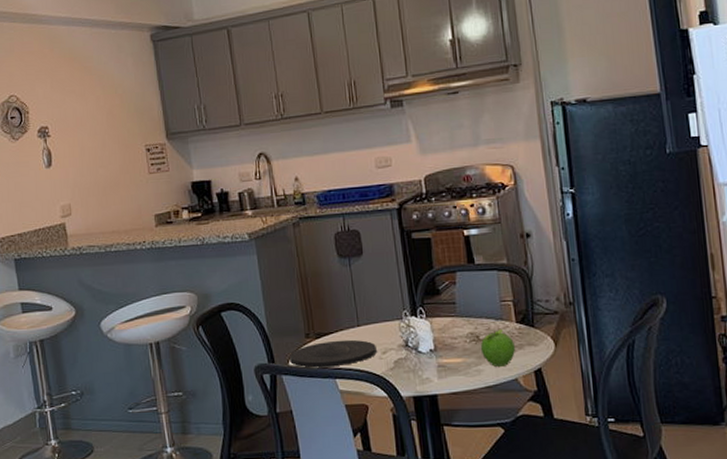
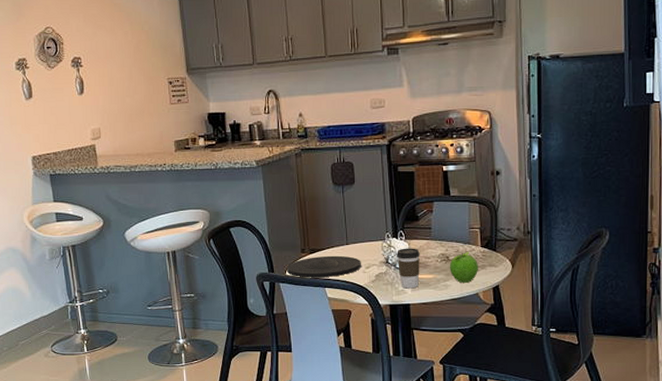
coffee cup: none [417,327,446,376] -> present [397,248,420,289]

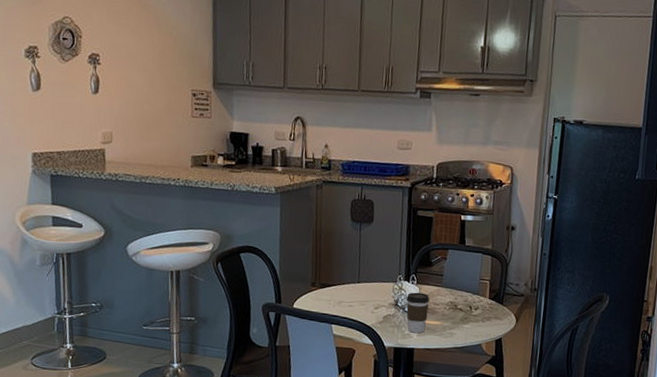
plate: present [286,255,361,278] -> none [294,291,371,314]
fruit: present [449,252,478,283] -> none [456,302,485,333]

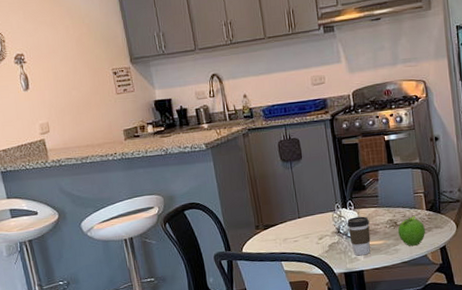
fruit: none [456,302,485,333] -> present [397,216,425,246]

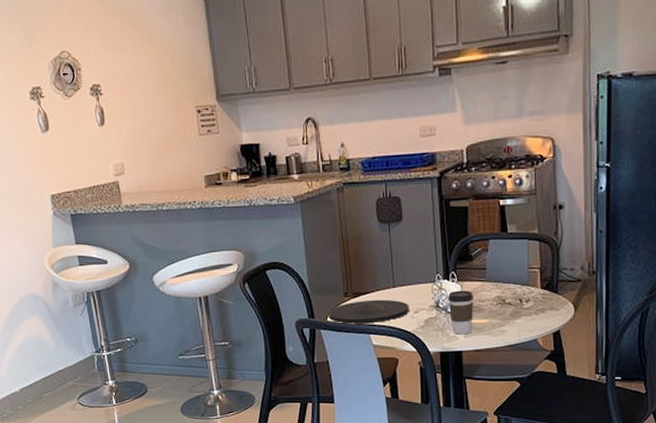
plate: none [242,229,314,254] -> present [327,299,409,324]
fruit: present [397,216,425,246] -> none [505,294,537,328]

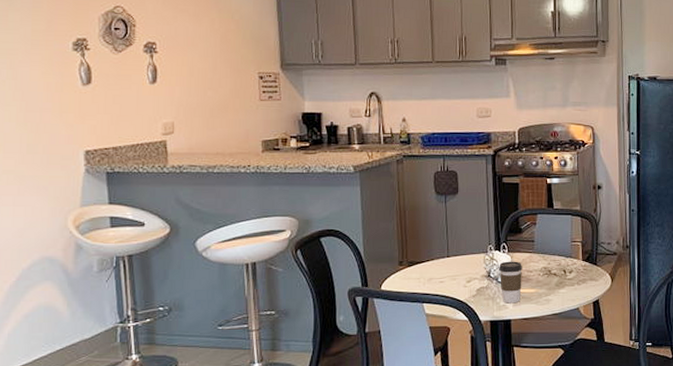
plate: present [327,299,409,324] -> none [381,268,462,293]

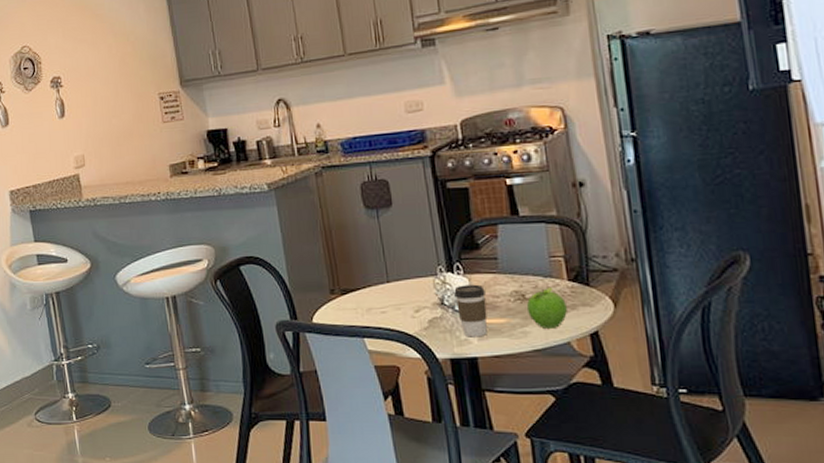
fruit: none [551,266,579,297] -> present [526,288,567,328]

